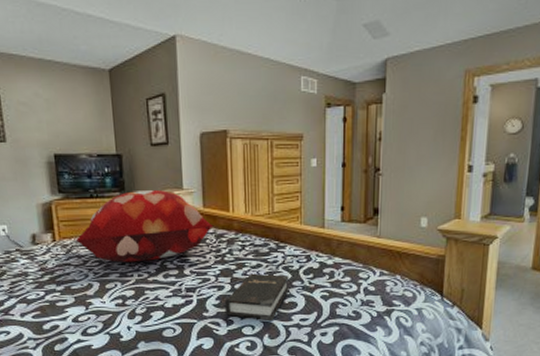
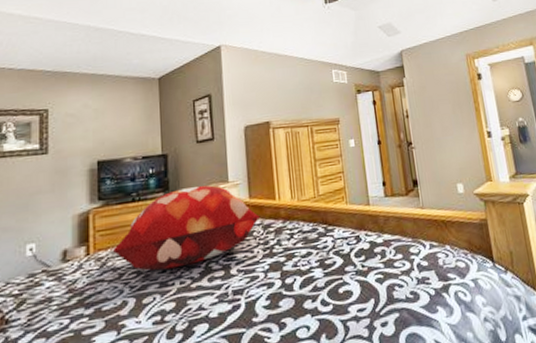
hardback book: present [224,273,289,320] -> none [275,260,343,318]

